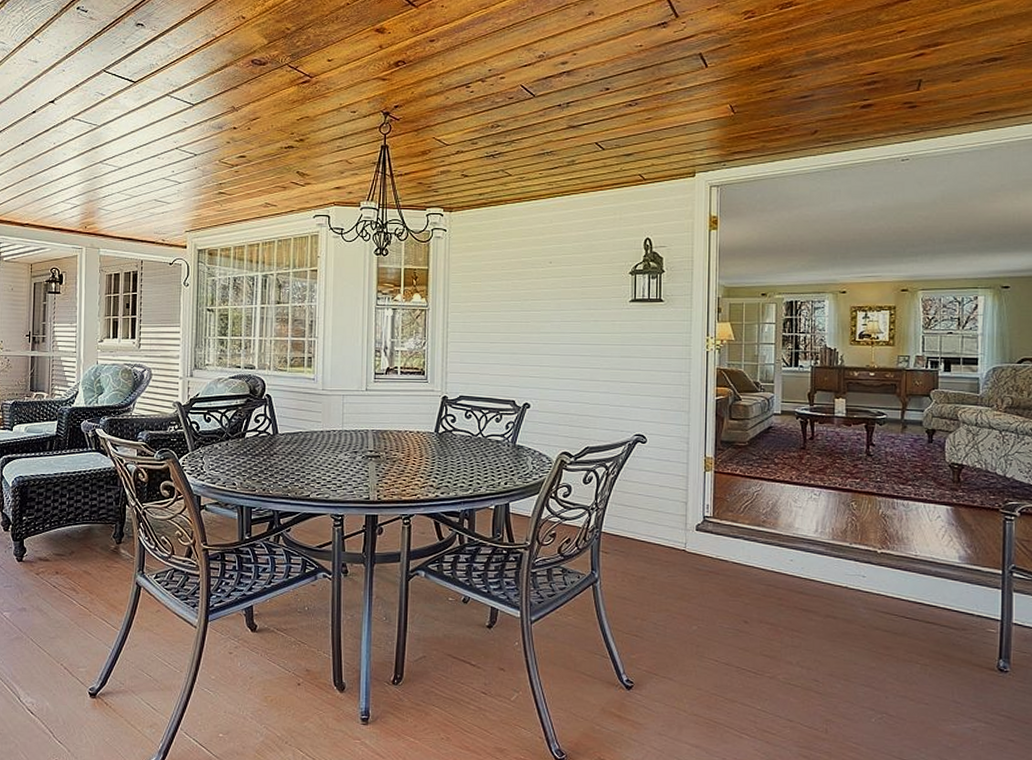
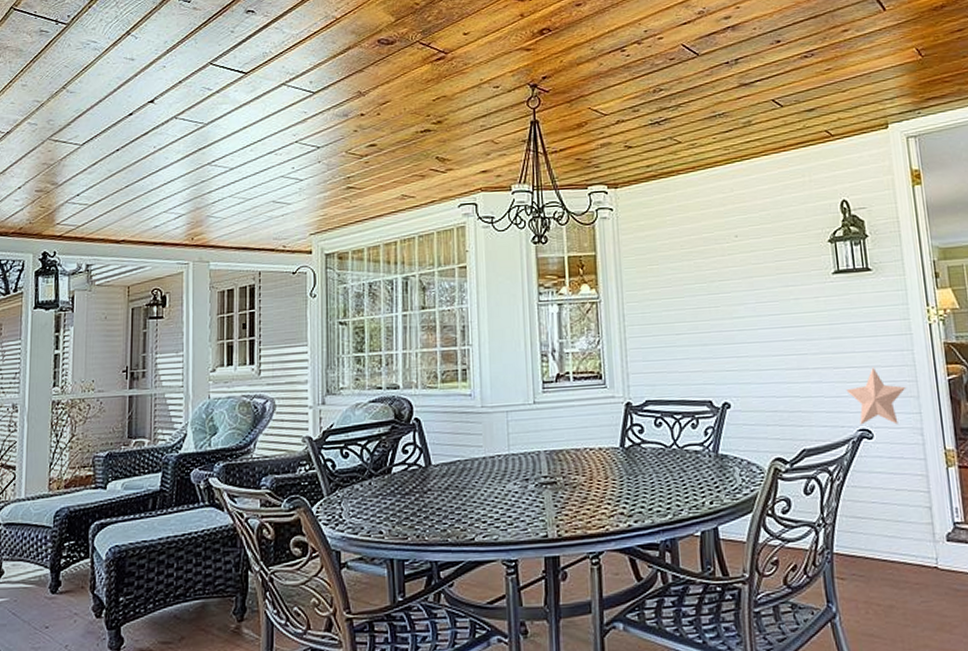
decorative star: none [629,384,680,433] -> present [846,367,906,425]

